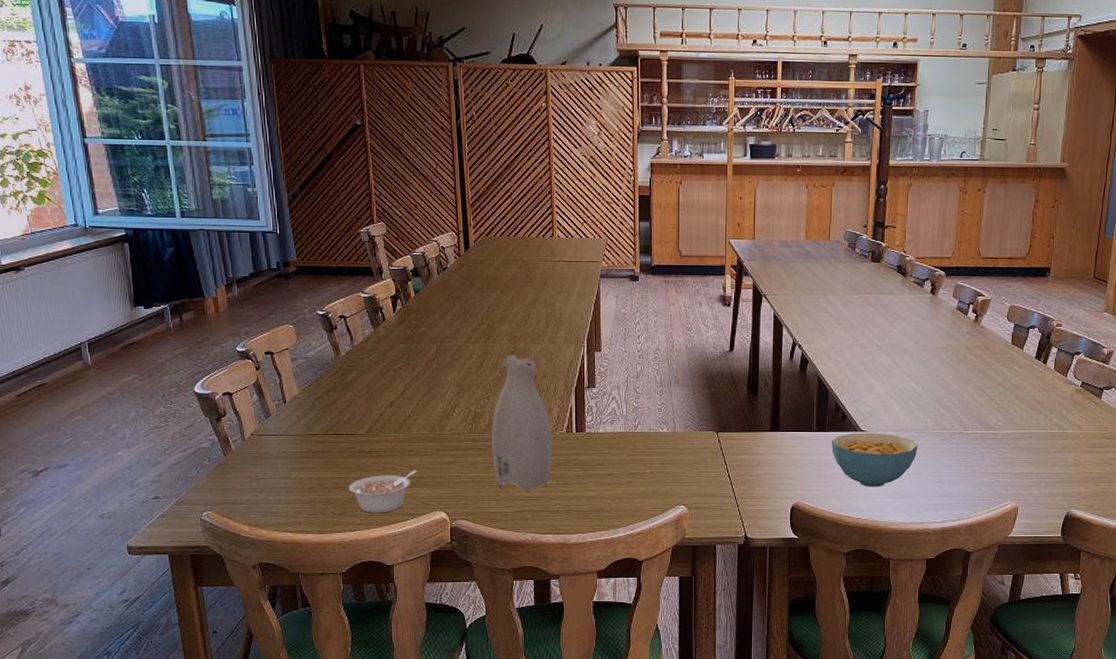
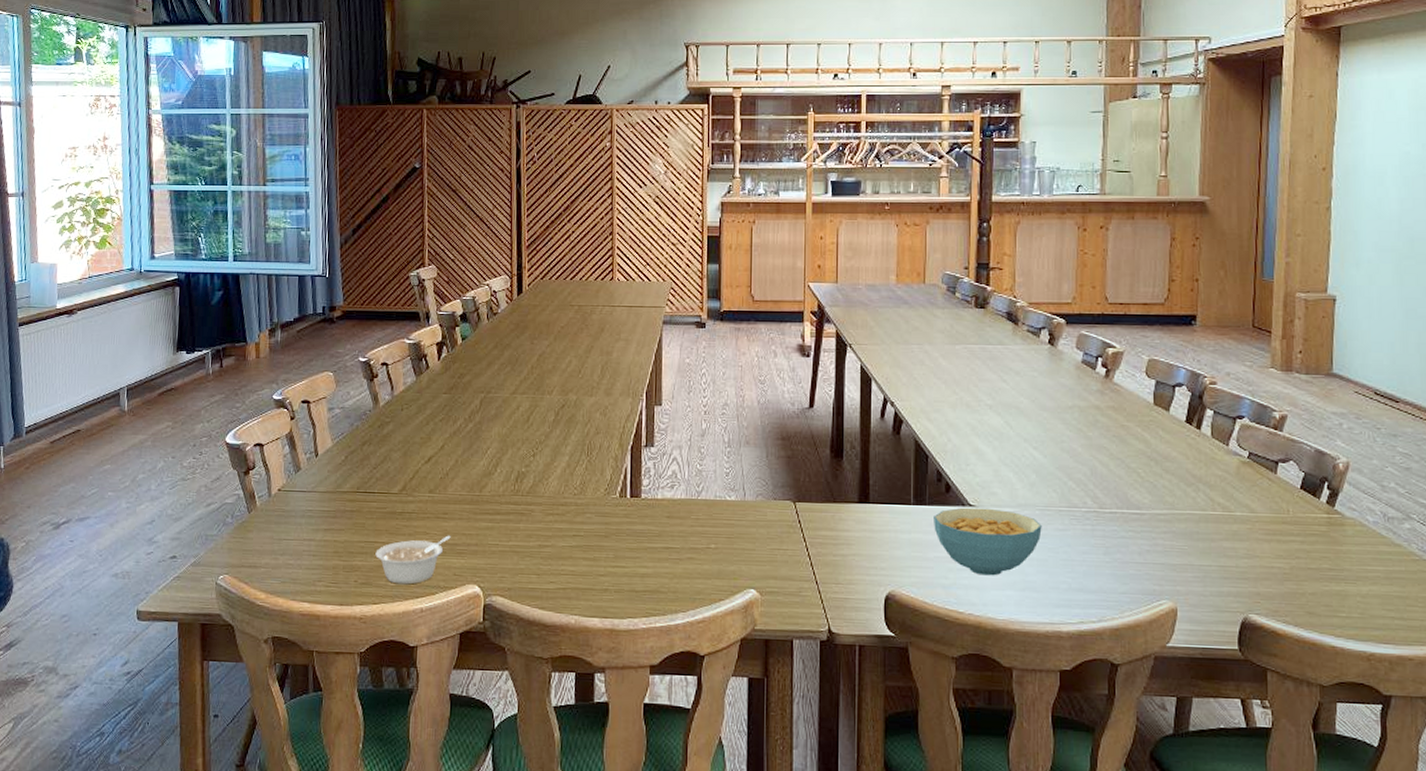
vase: present [492,354,552,491] -> none [535,407,603,565]

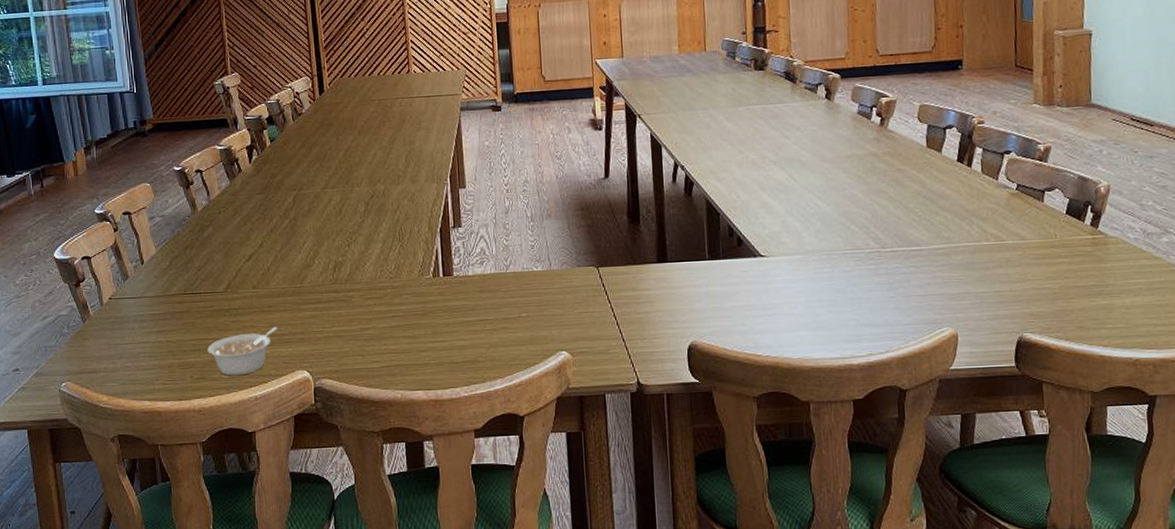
cereal bowl: present [934,507,1042,576] -> none [728,257,829,320]

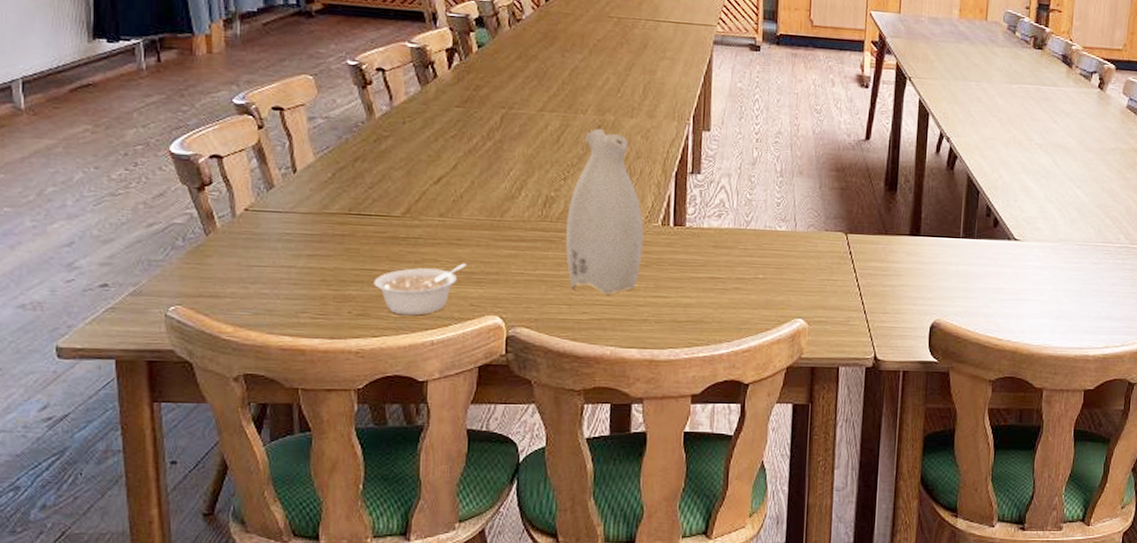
vase: none [353,197,419,344] -> present [566,128,644,295]

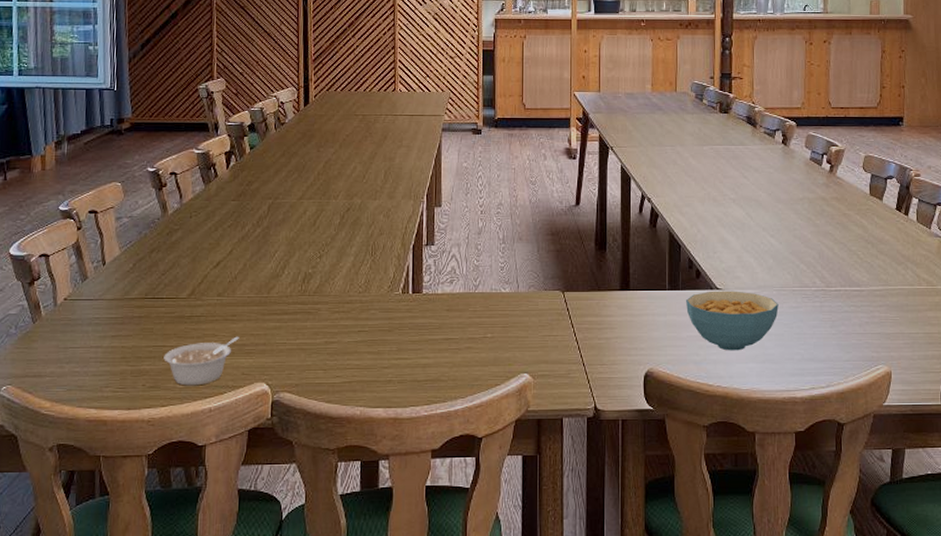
vase: present [566,128,644,295] -> none [321,210,387,359]
cereal bowl: none [980,241,1079,306] -> present [686,291,779,351]

